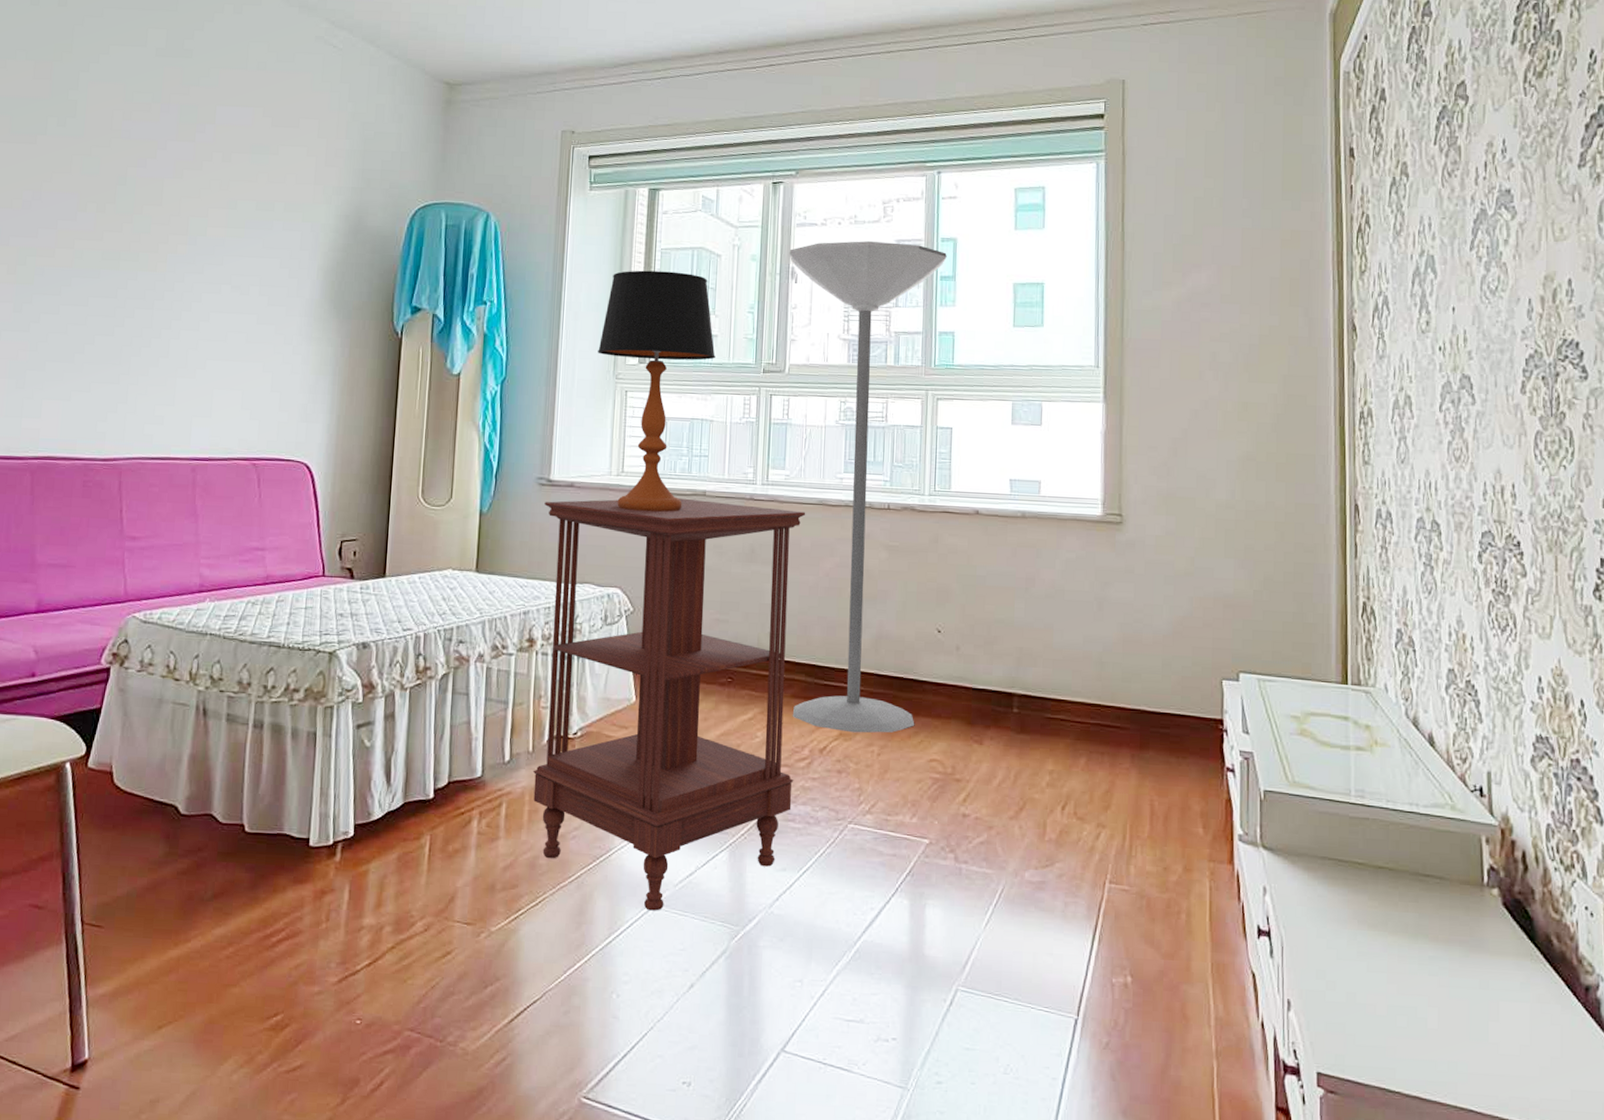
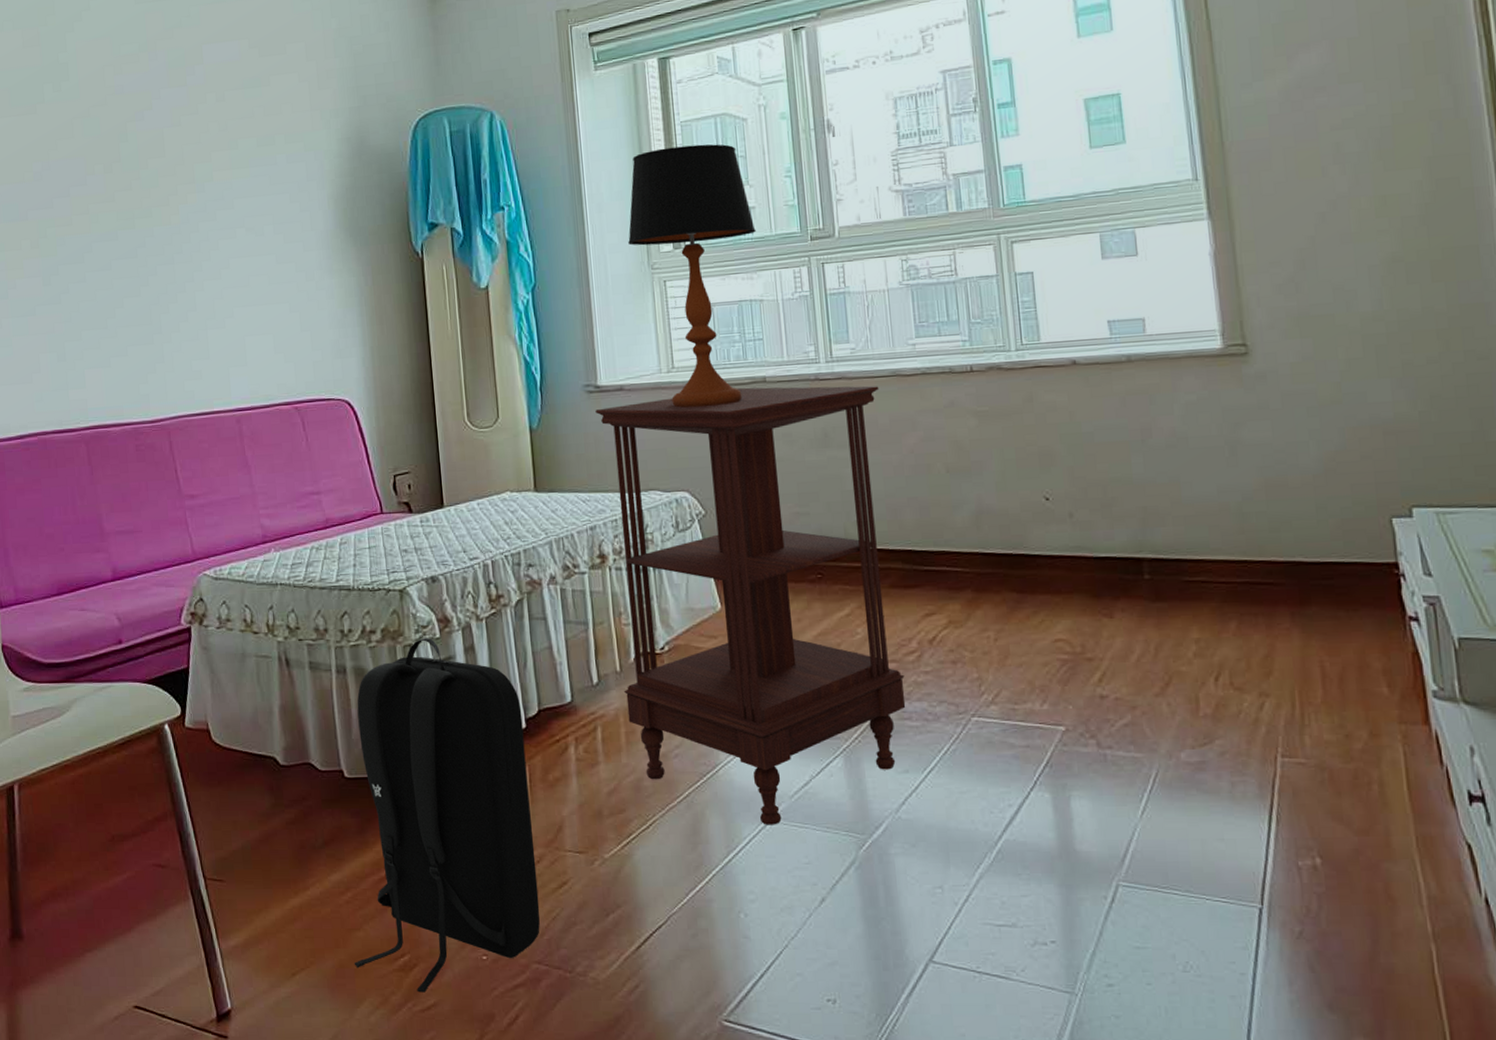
backpack: none [224,701,432,1054] -> present [354,638,540,993]
floor lamp: present [789,241,947,733] -> none [821,72,1033,619]

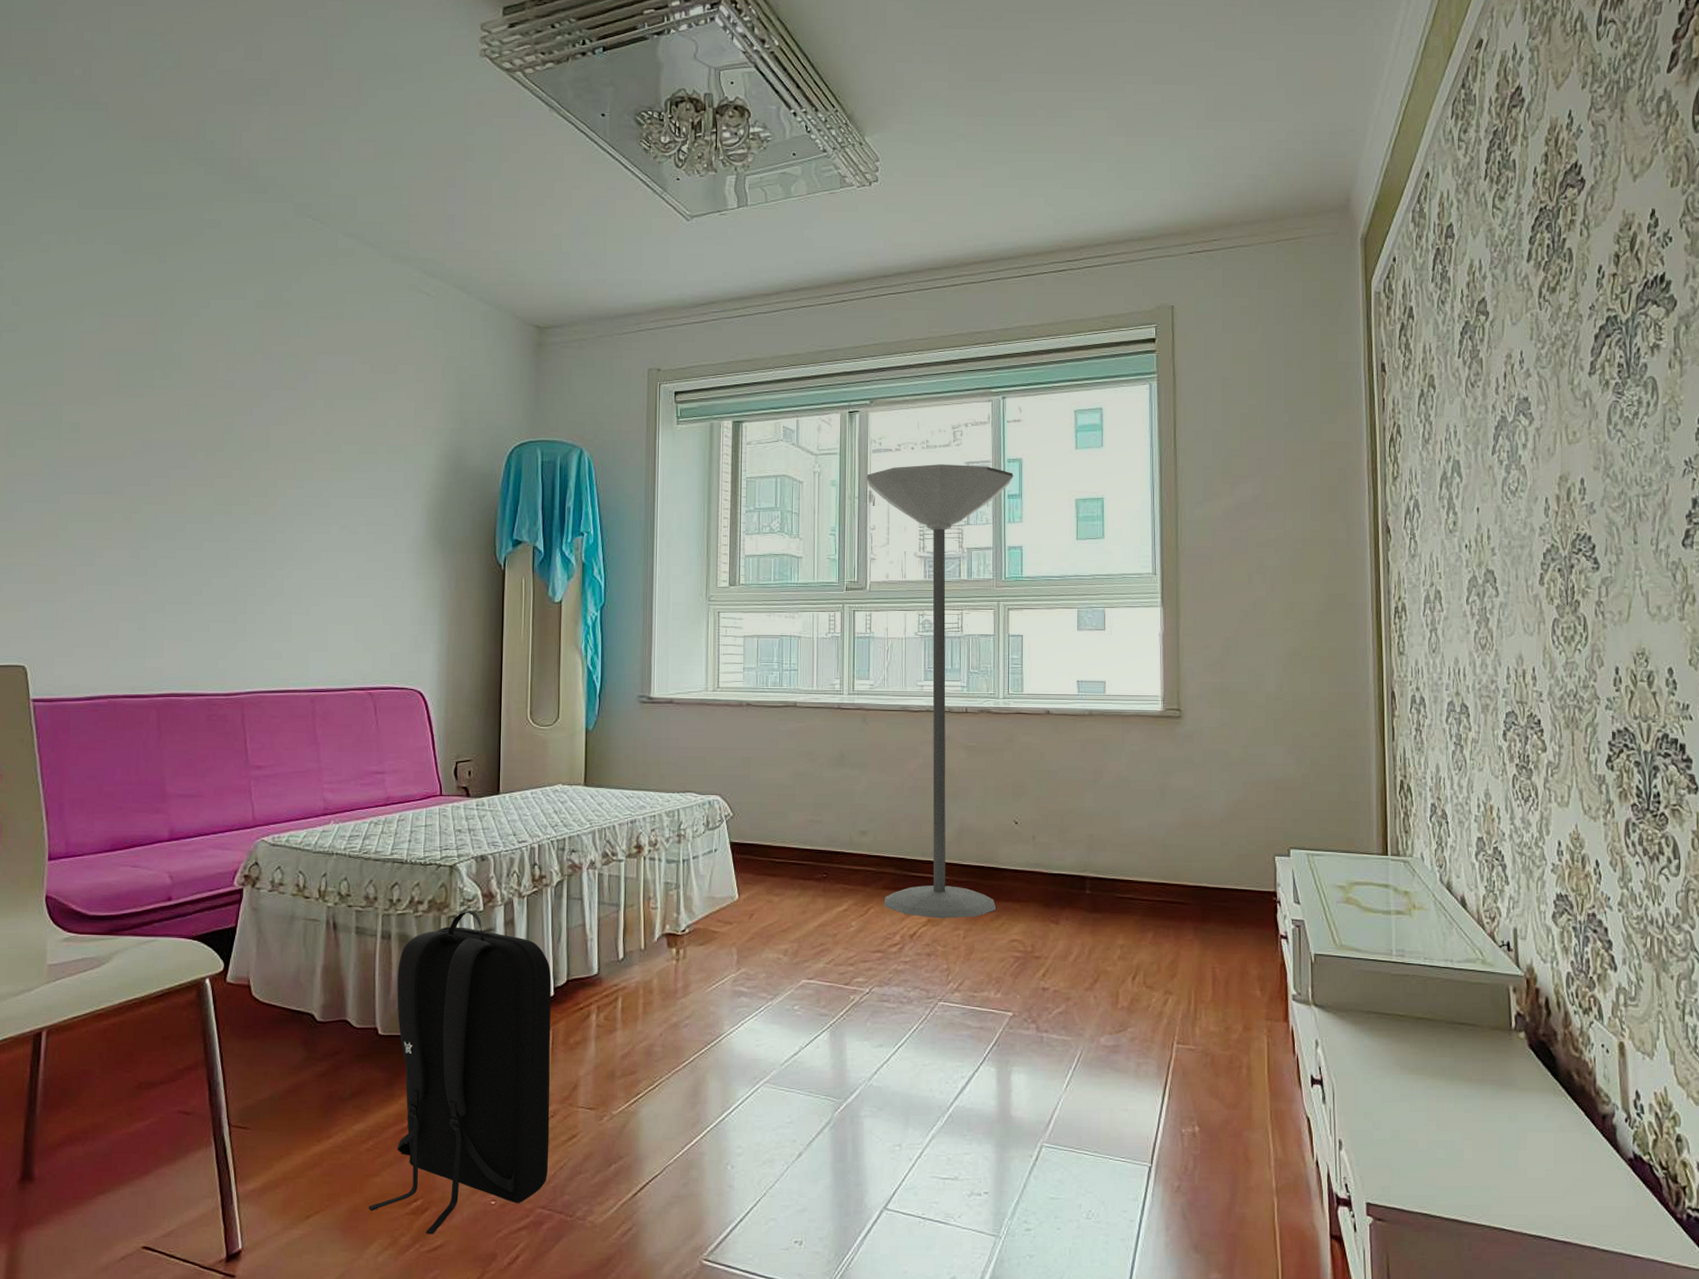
side table: present [595,386,906,825] -> none [645,710,890,1089]
table lamp: present [628,144,756,408] -> none [690,498,801,723]
floor lamp: none [821,72,1033,619] -> present [866,464,1013,919]

